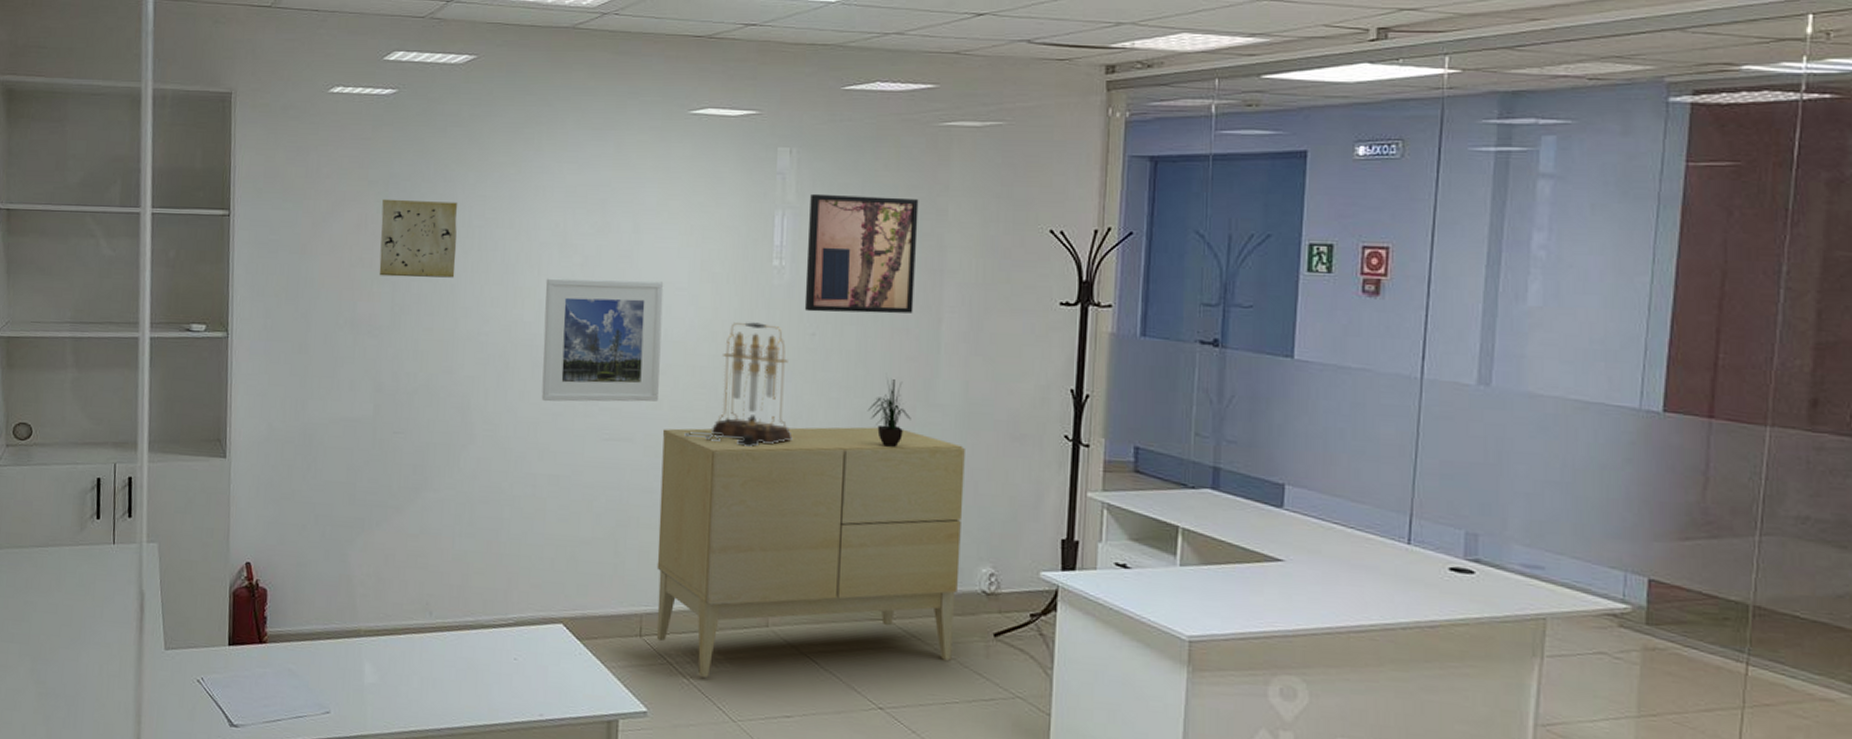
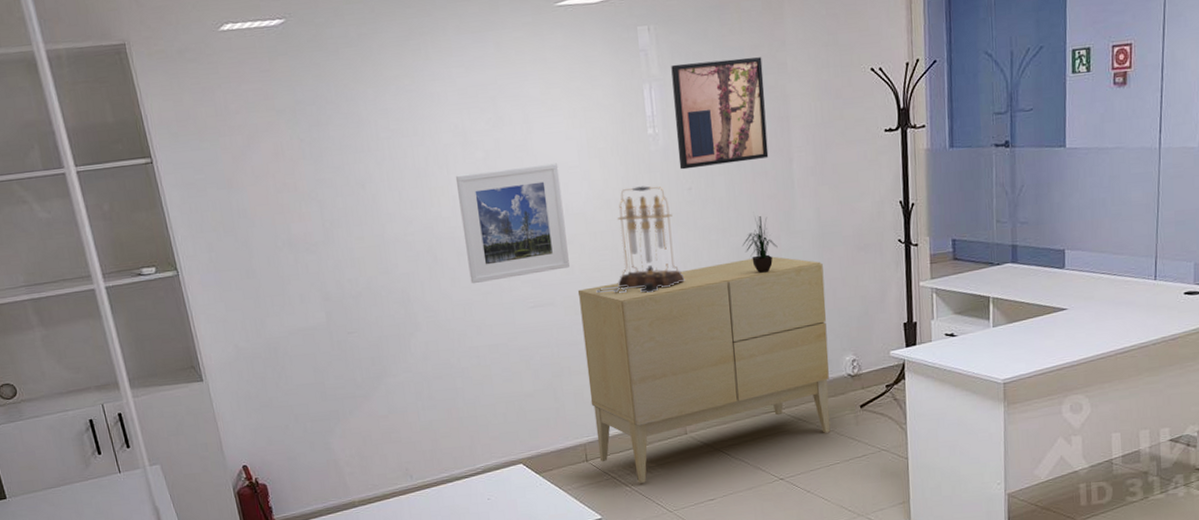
map: present [379,199,458,278] -> none [293,119,374,197]

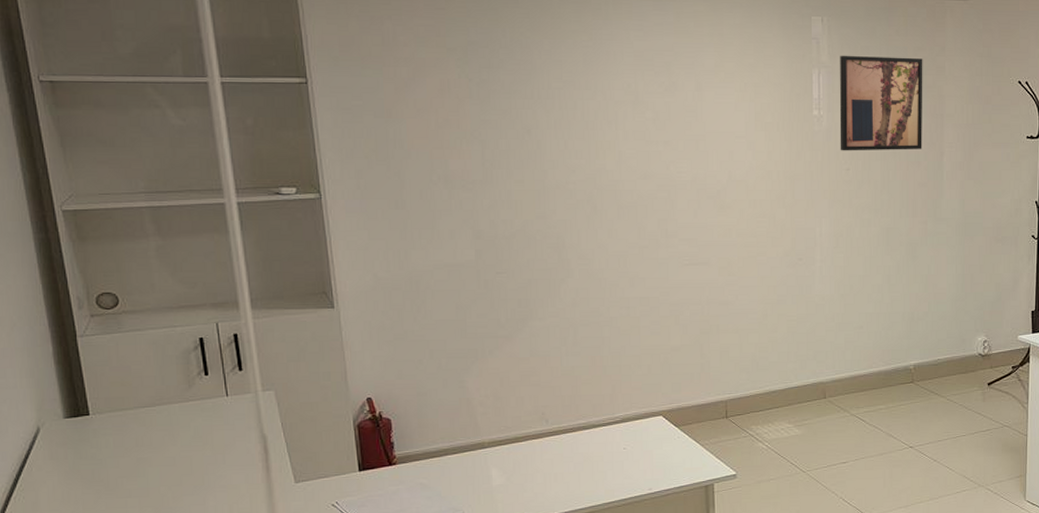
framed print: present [455,163,570,284] -> none [623,131,727,237]
sideboard: present [577,256,831,483] -> none [732,239,964,442]
table lamp: present [596,186,685,293] -> none [751,162,836,261]
potted plant: present [742,216,778,273] -> none [891,201,924,253]

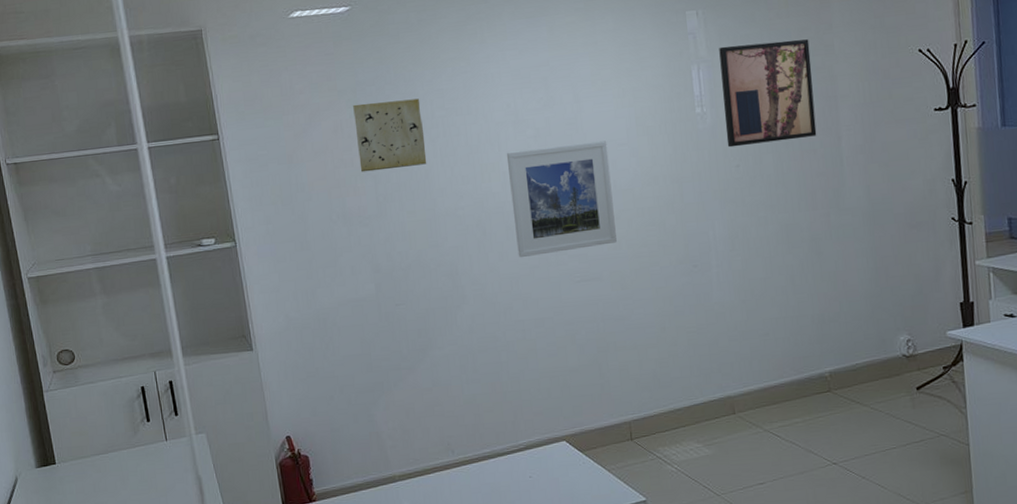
map: none [463,64,540,136] -> present [353,98,427,172]
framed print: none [623,131,727,237] -> present [506,140,617,258]

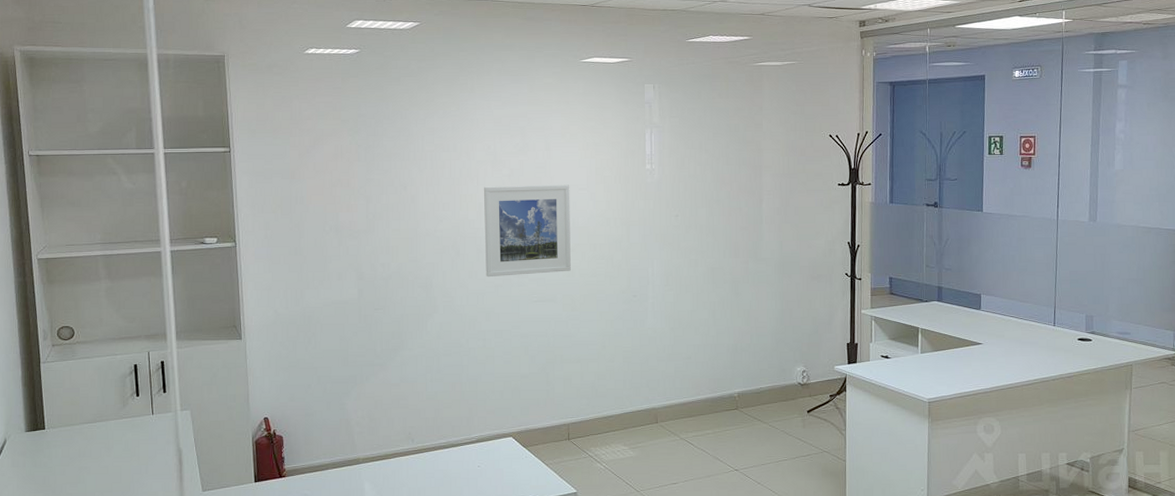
map: present [353,98,427,172] -> none [354,133,414,192]
wall art: present [719,39,817,148] -> none [669,116,743,200]

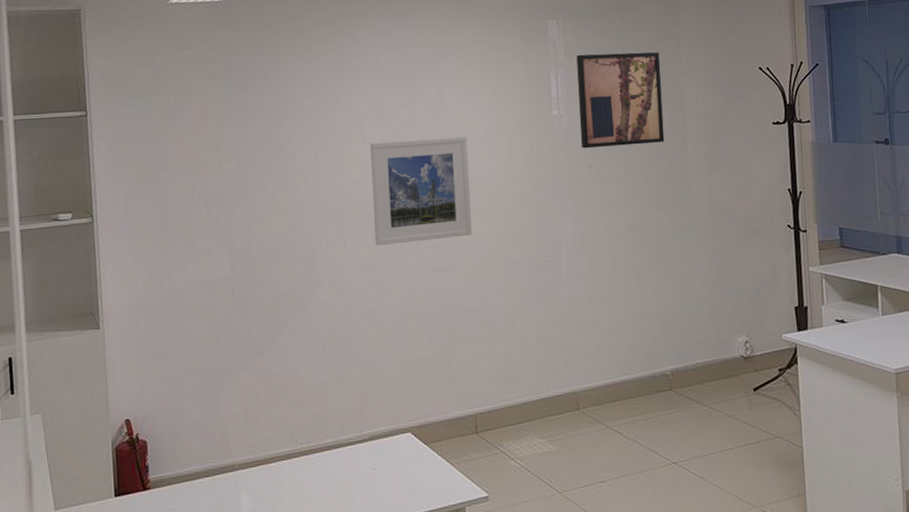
wall art: none [669,116,743,200] -> present [576,52,665,149]

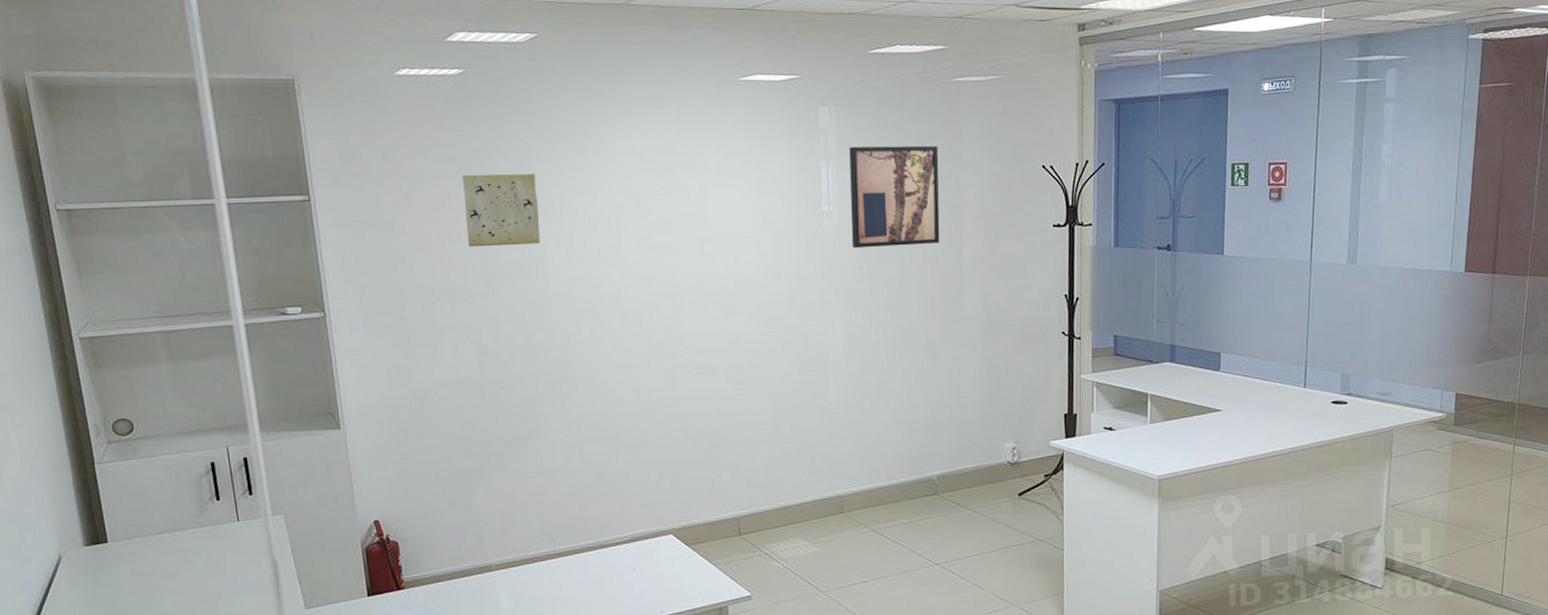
map: none [223,87,292,155] -> present [462,174,541,247]
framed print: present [369,136,472,246] -> none [625,232,735,347]

